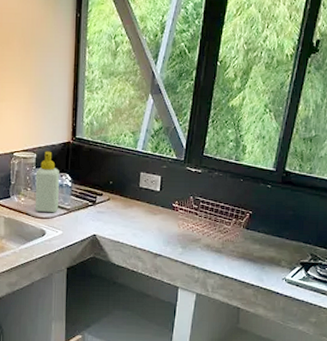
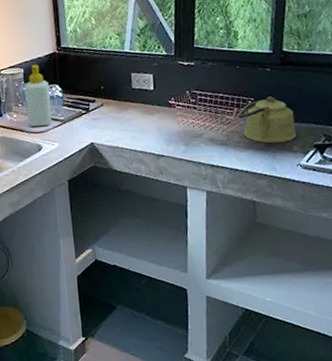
kettle: none [235,212,287,257] -> present [238,96,297,144]

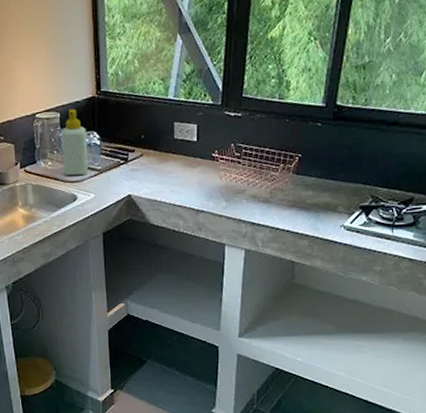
kettle: present [238,96,297,144] -> none [284,153,343,203]

